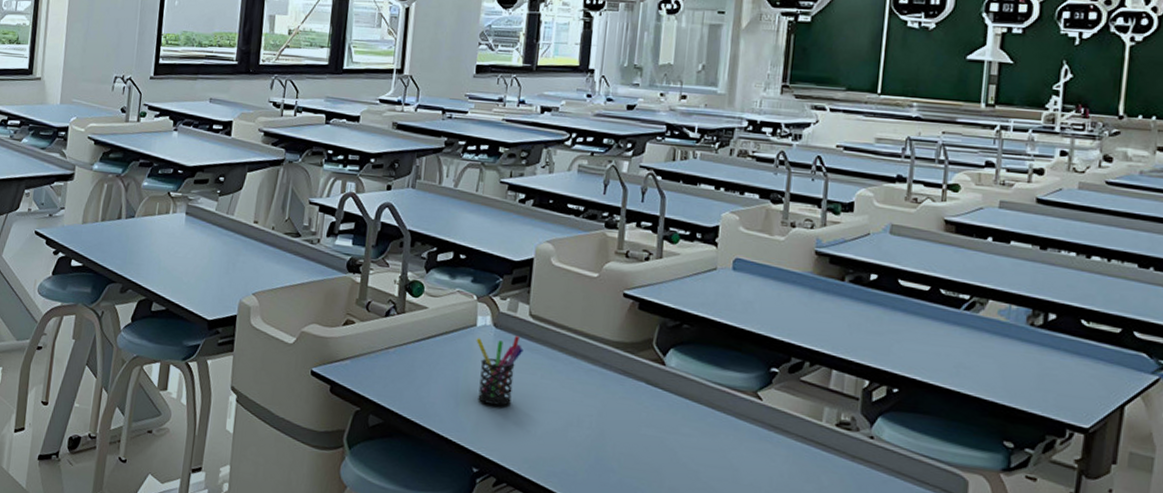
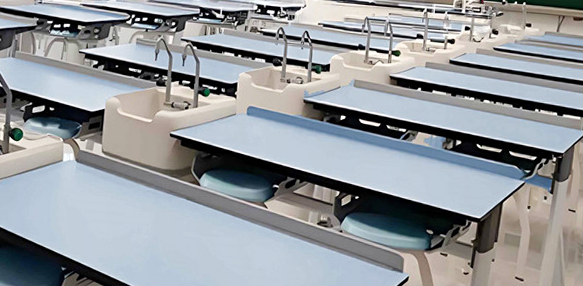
pen holder: present [476,336,524,406] -> none [63,168,98,220]

